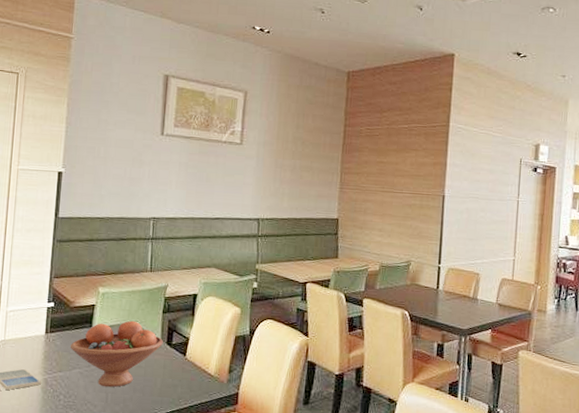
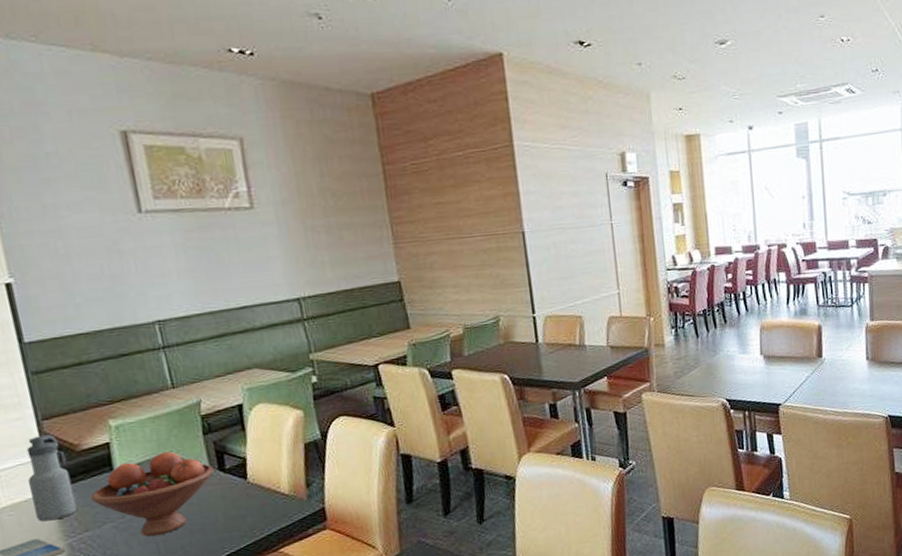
water bottle: none [29,289,62,358] -> present [26,434,77,522]

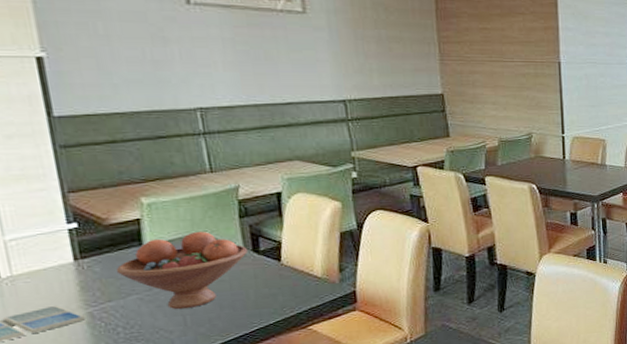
water bottle: present [26,434,77,522] -> none [49,207,101,290]

